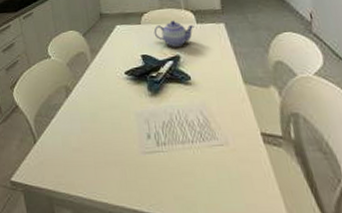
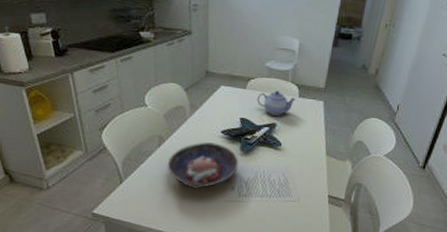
bowl: none [77,86,150,142] -> present [167,142,239,190]

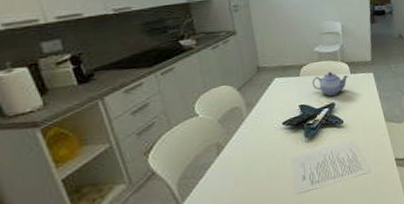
bowl: present [167,142,239,190] -> none [230,136,306,191]

